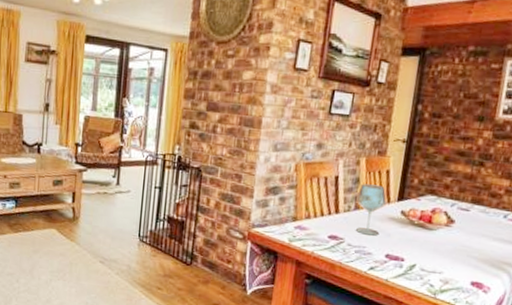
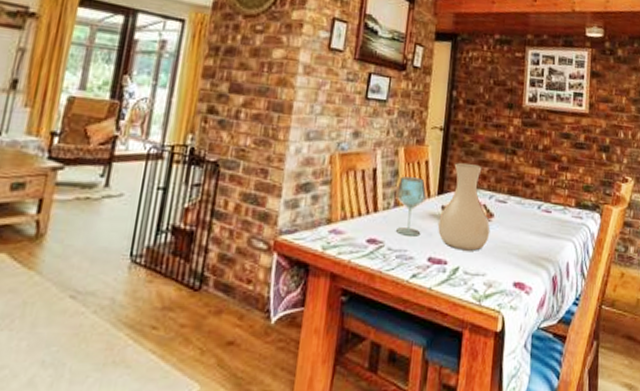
vase: none [396,172,451,252] -> present [437,162,491,251]

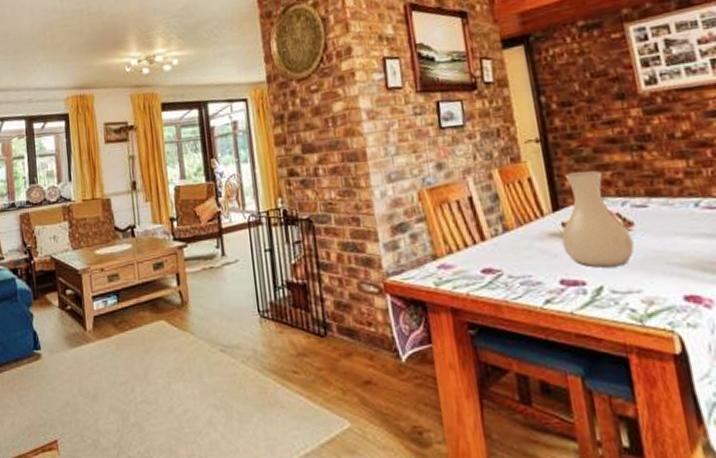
wine glass: present [396,176,426,237] -> none [501,197,544,261]

